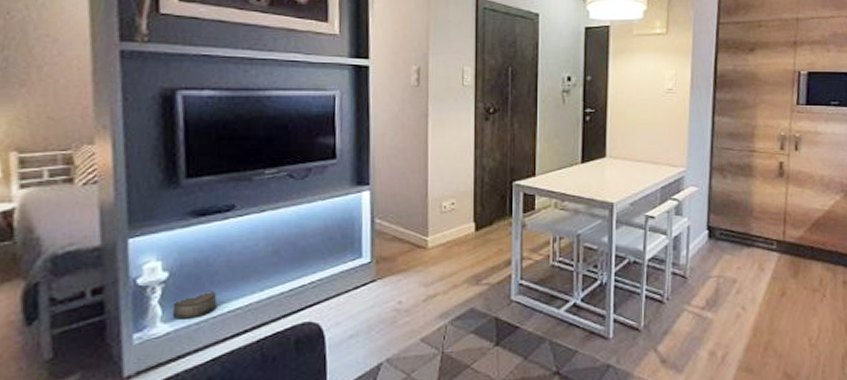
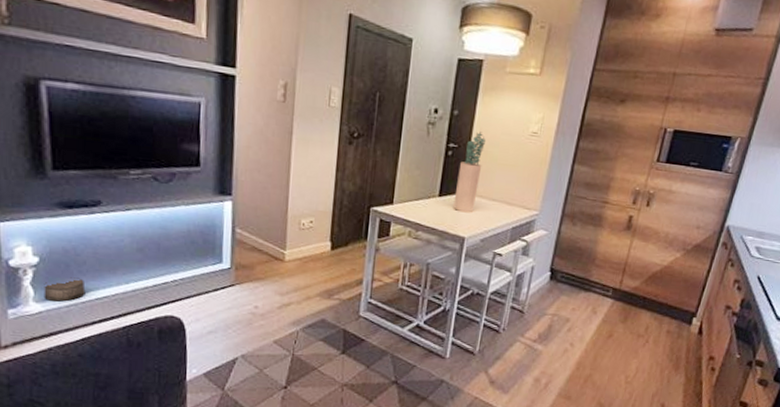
vase: none [597,94,622,177] -> present [453,131,485,213]

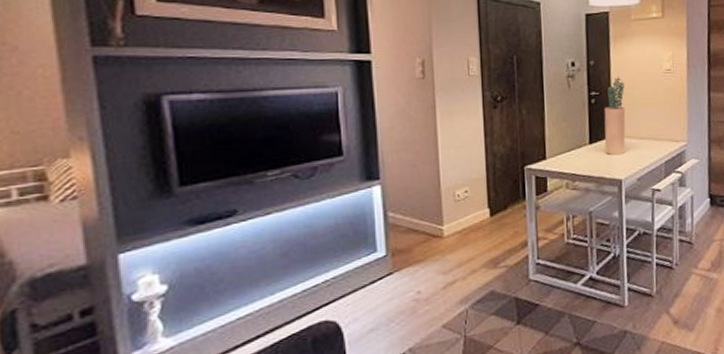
decorative box: present [44,277,86,302] -> none [175,299,225,333]

